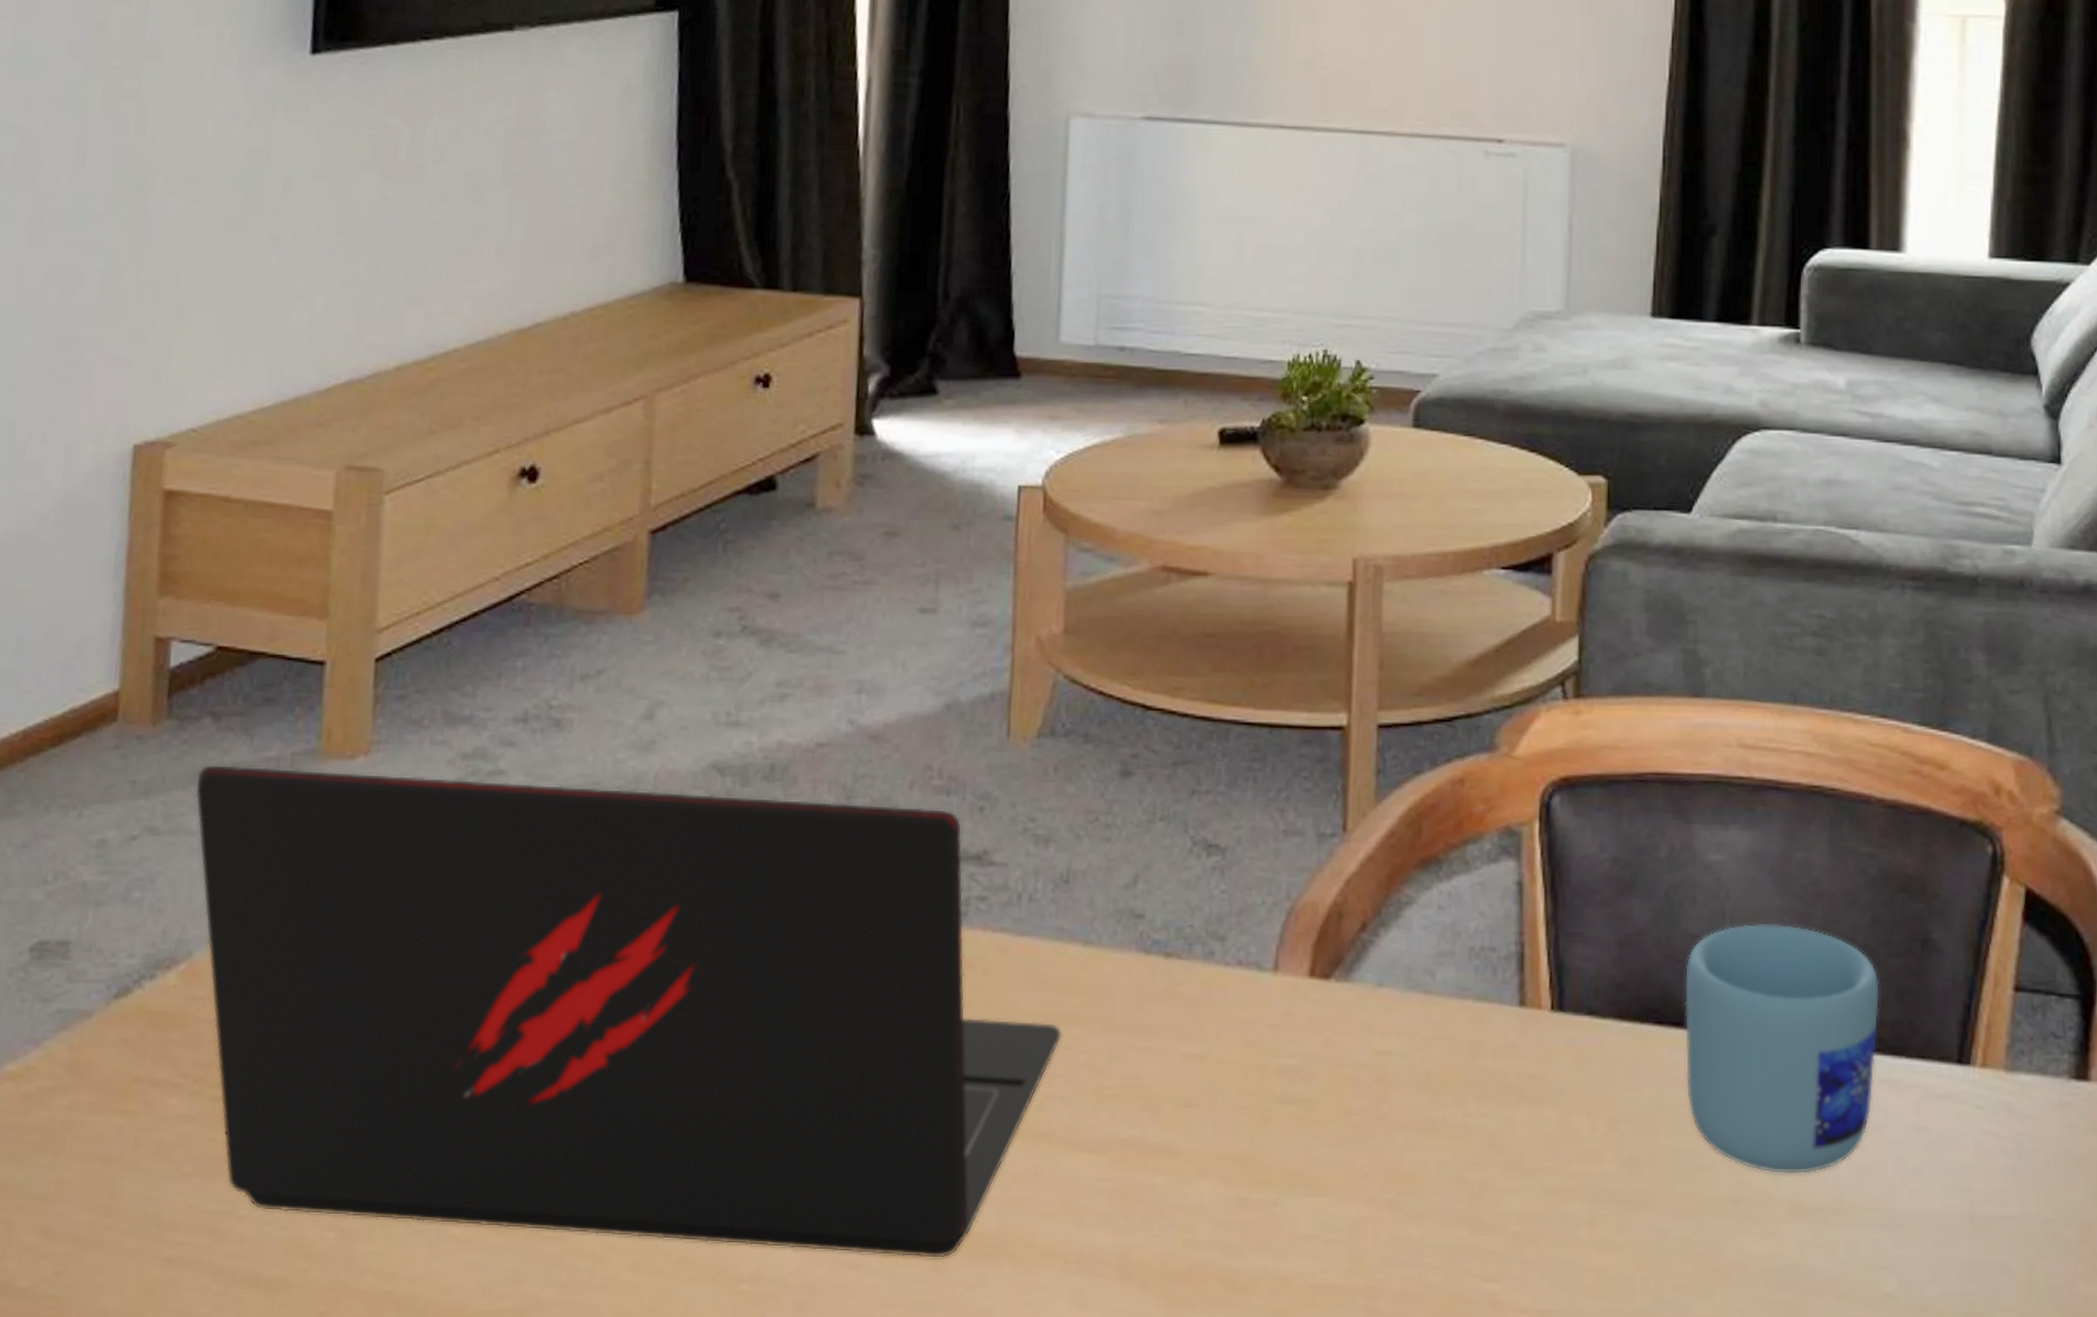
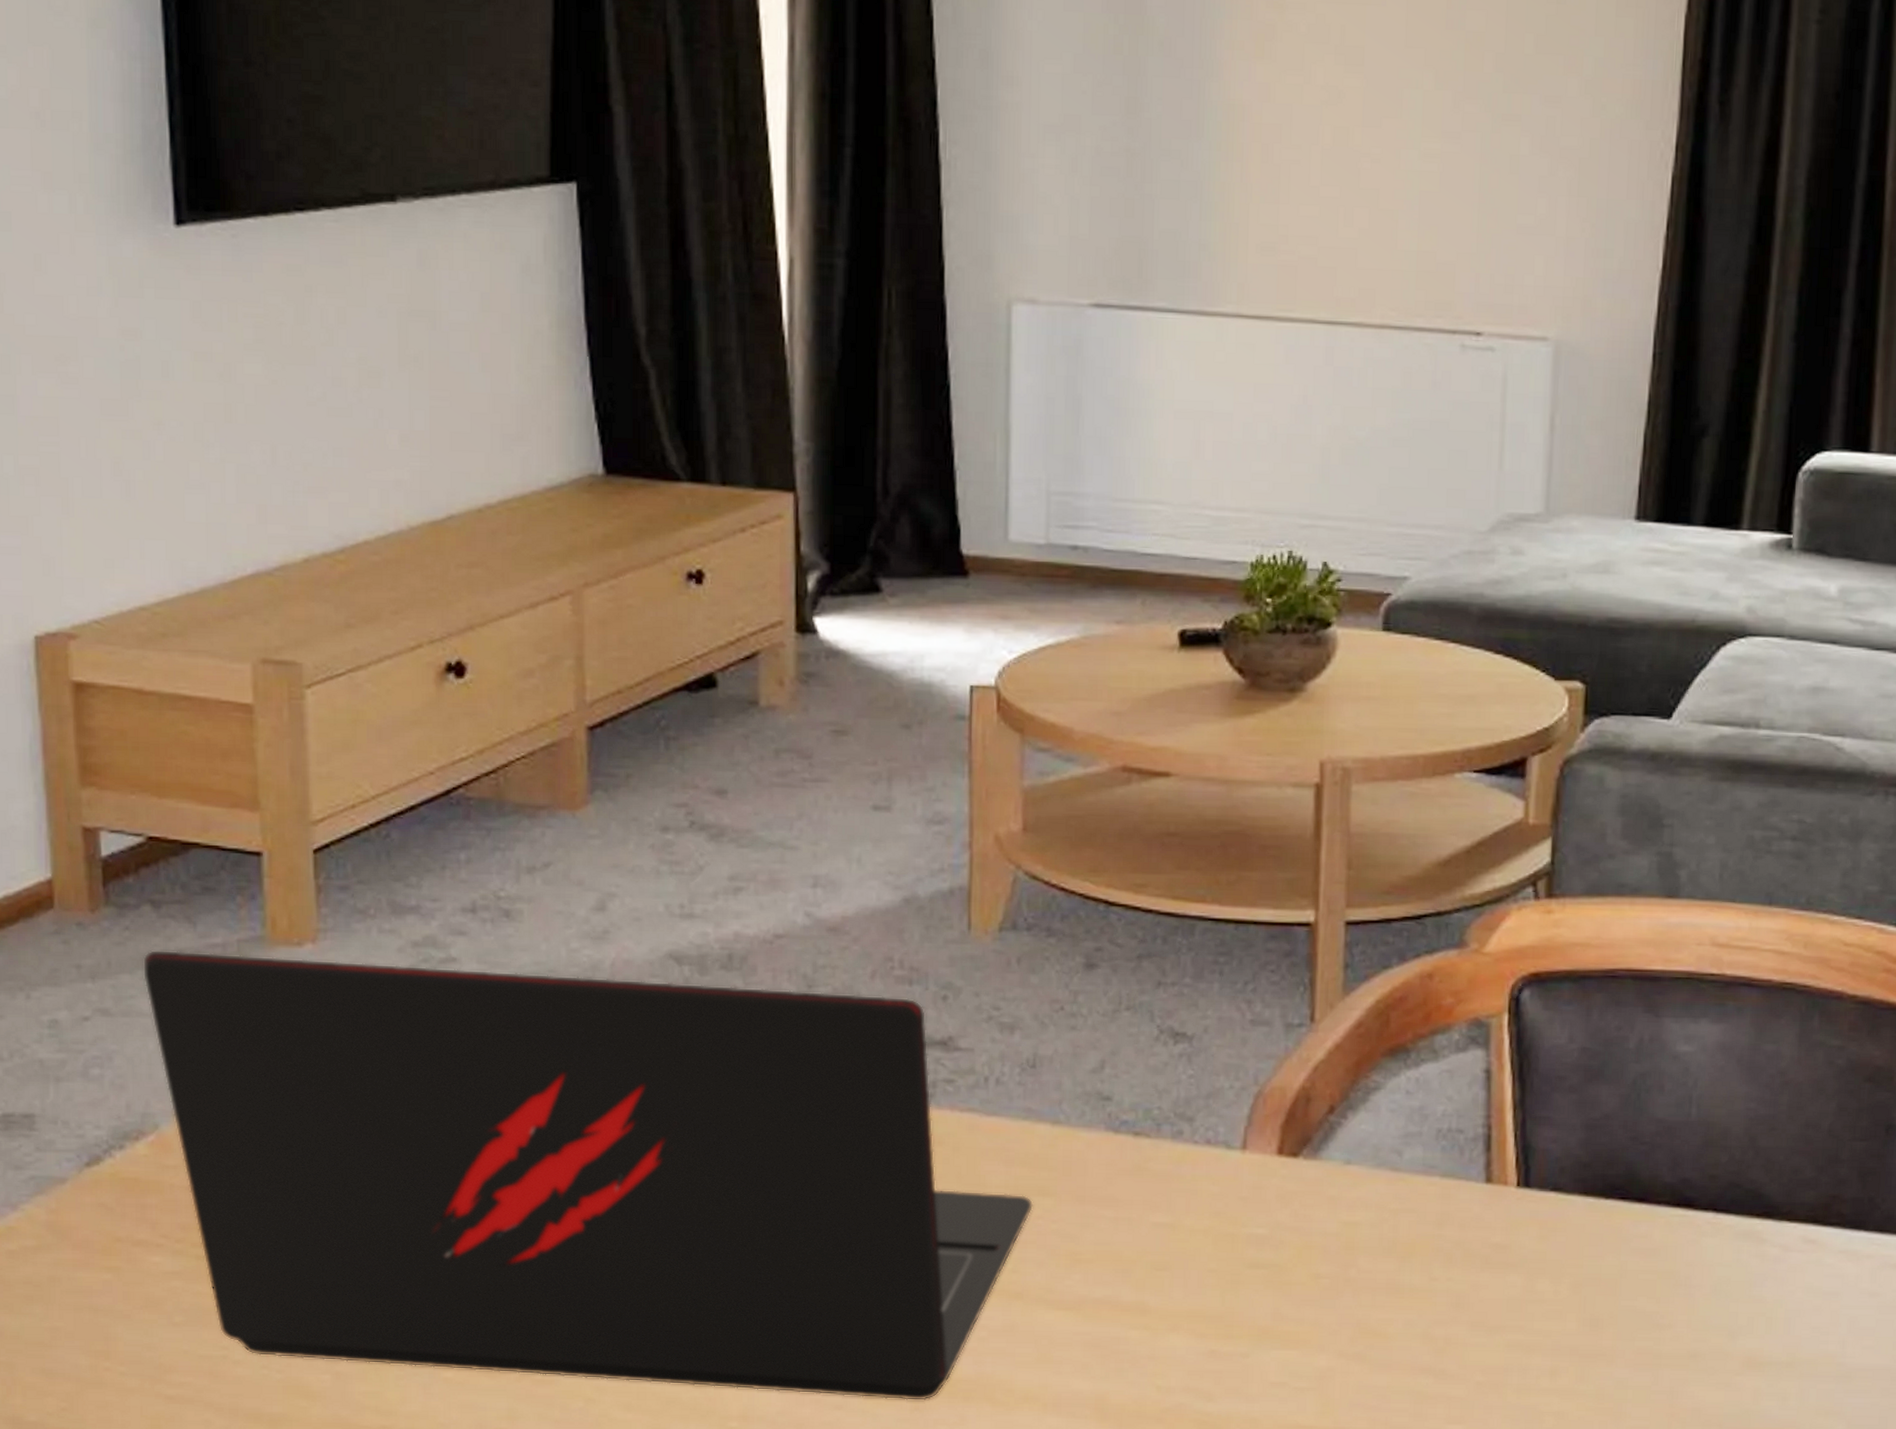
mug: present [1684,923,1880,1175] -> none [1648,1109,1843,1333]

